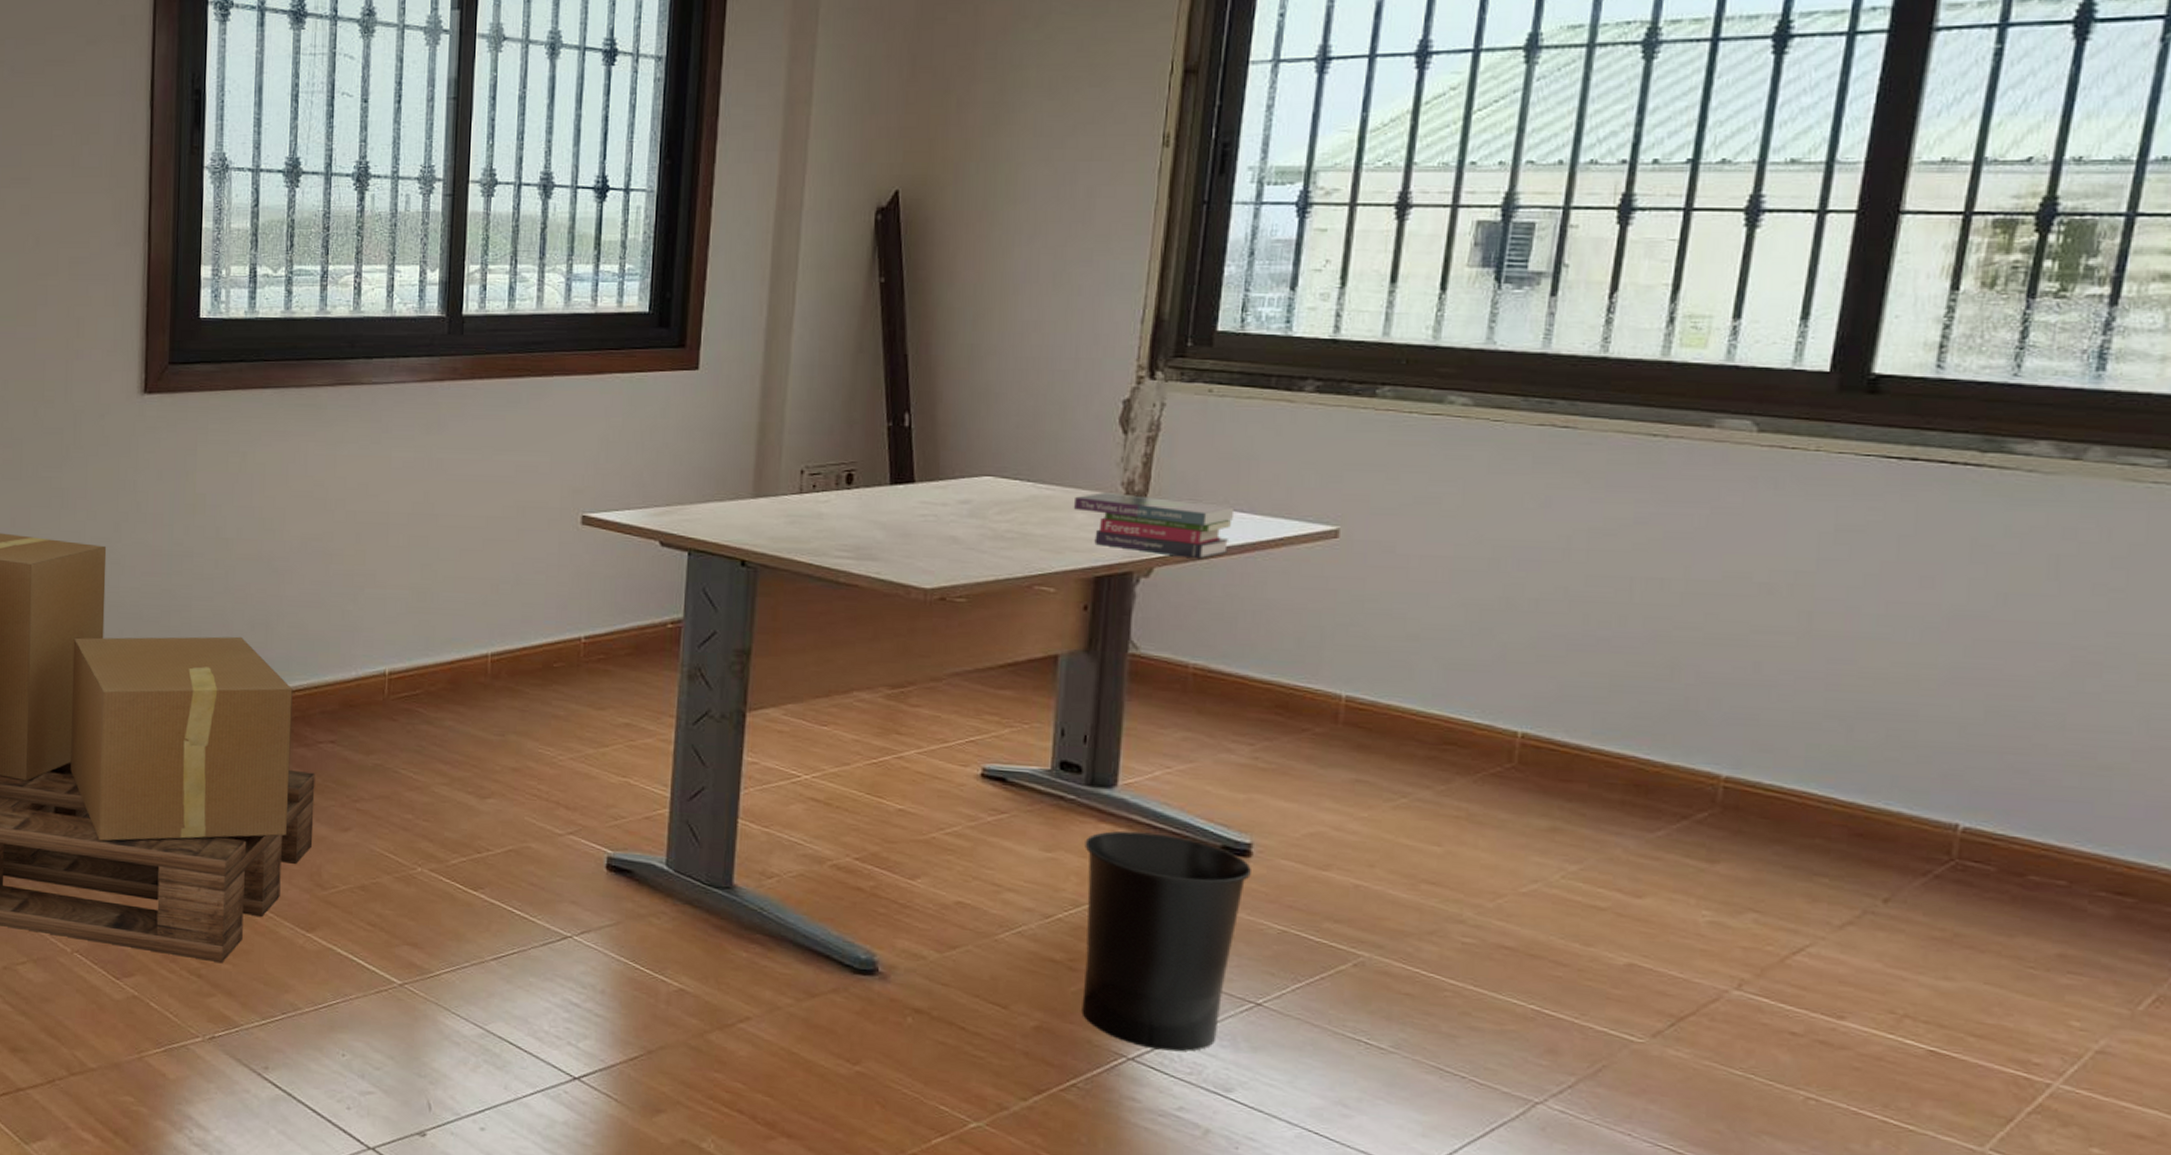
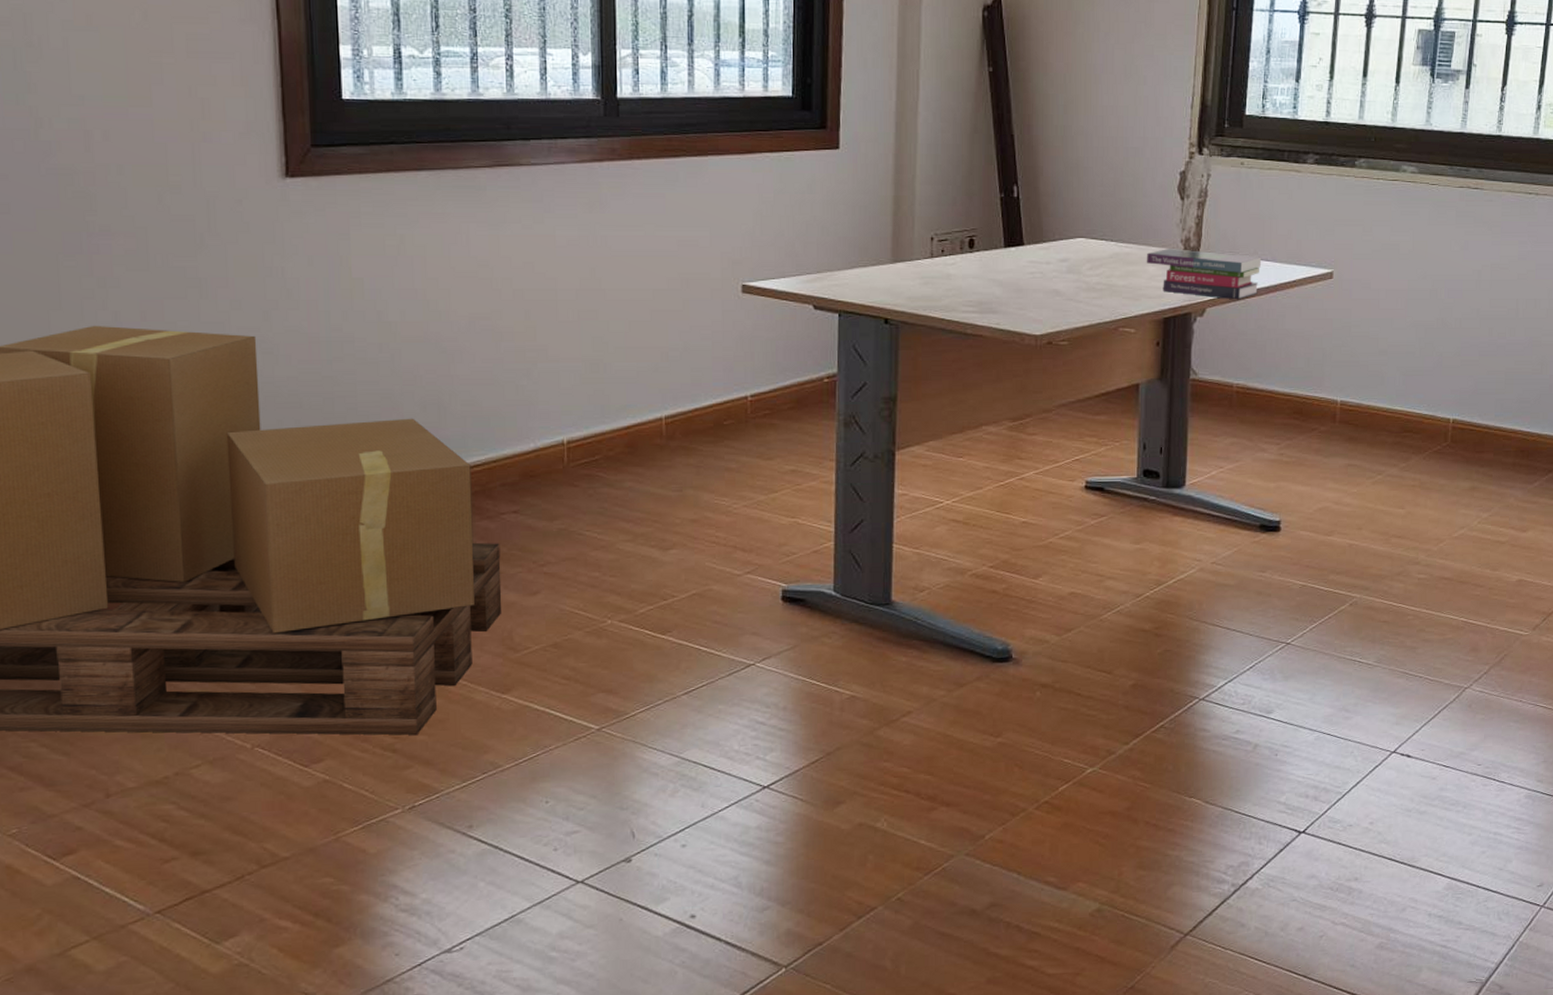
waste bin: present [1081,830,1251,1052] -> none [1164,520,1280,689]

